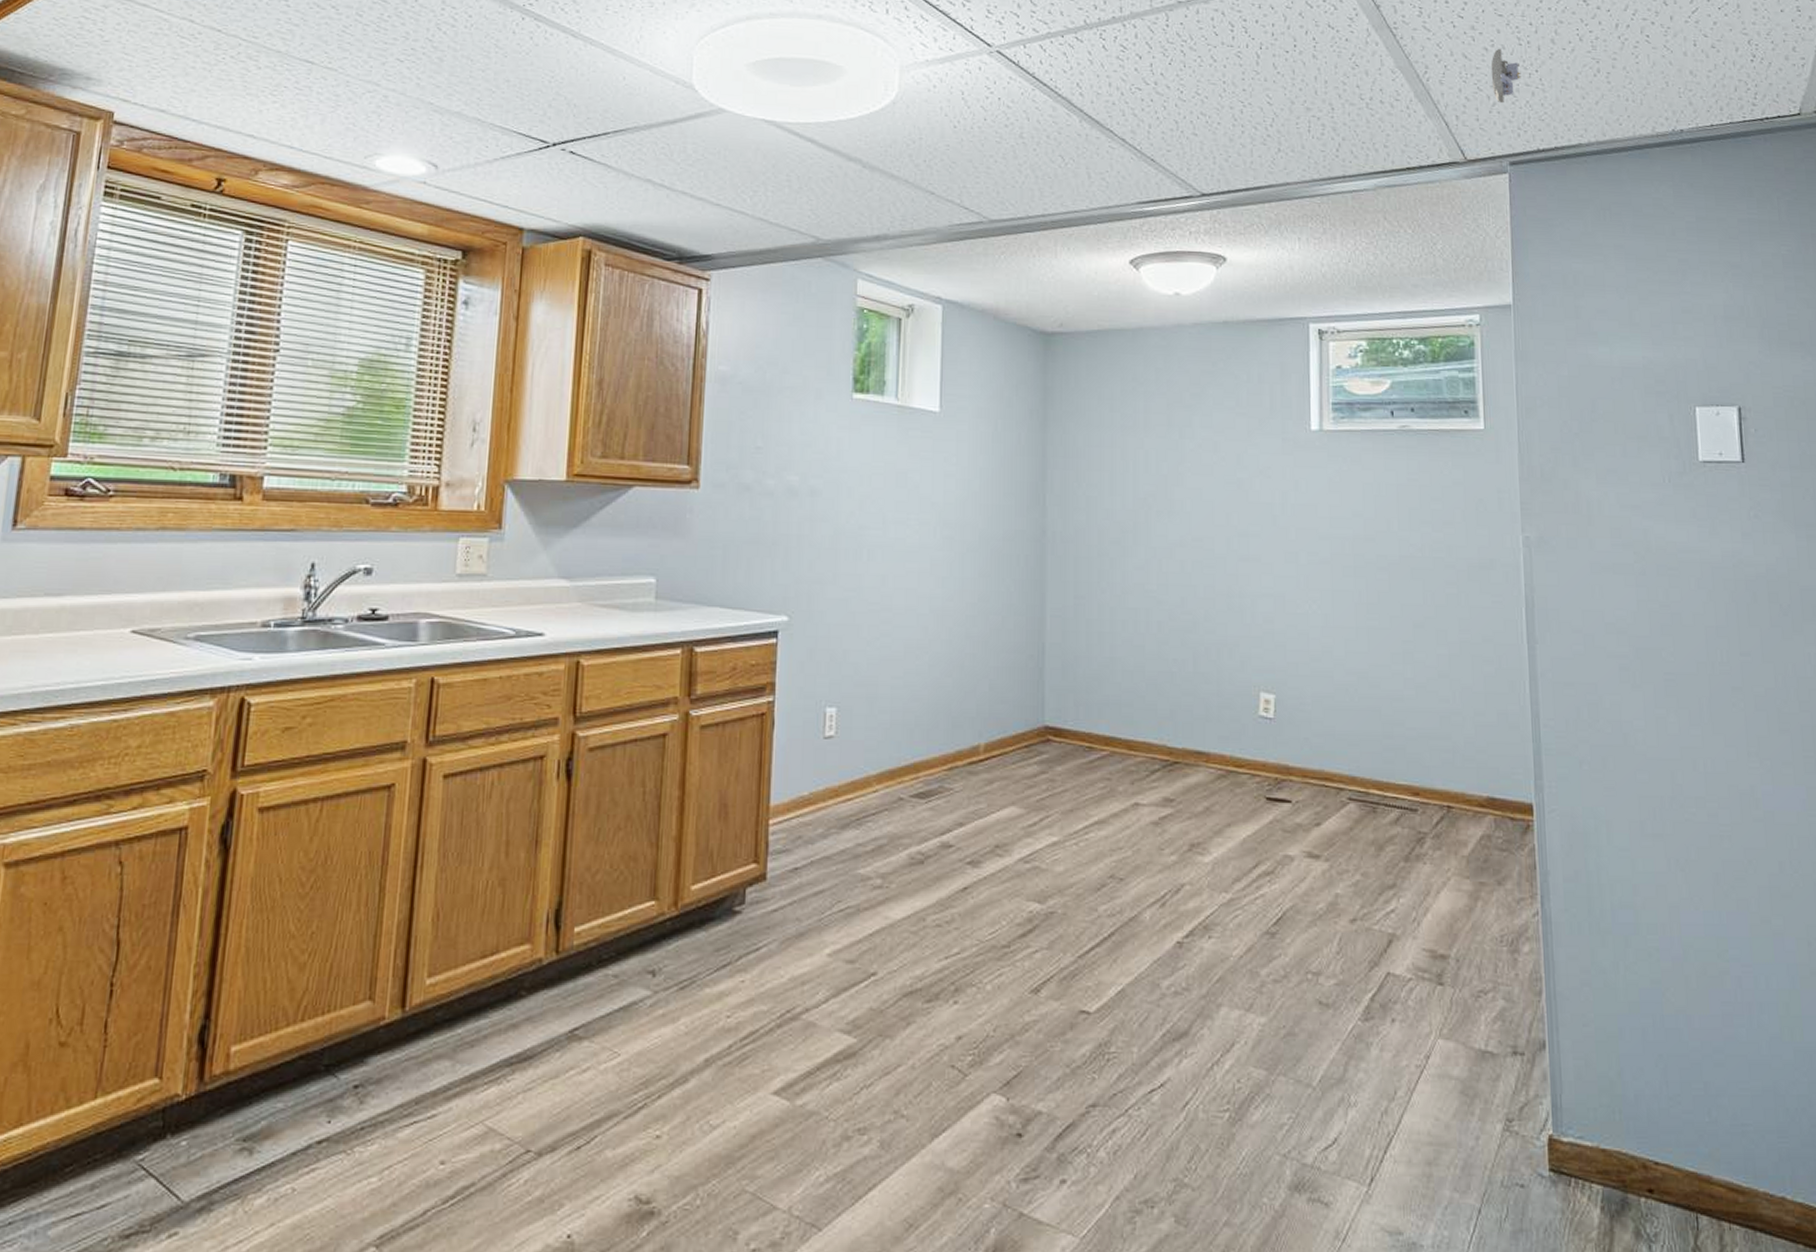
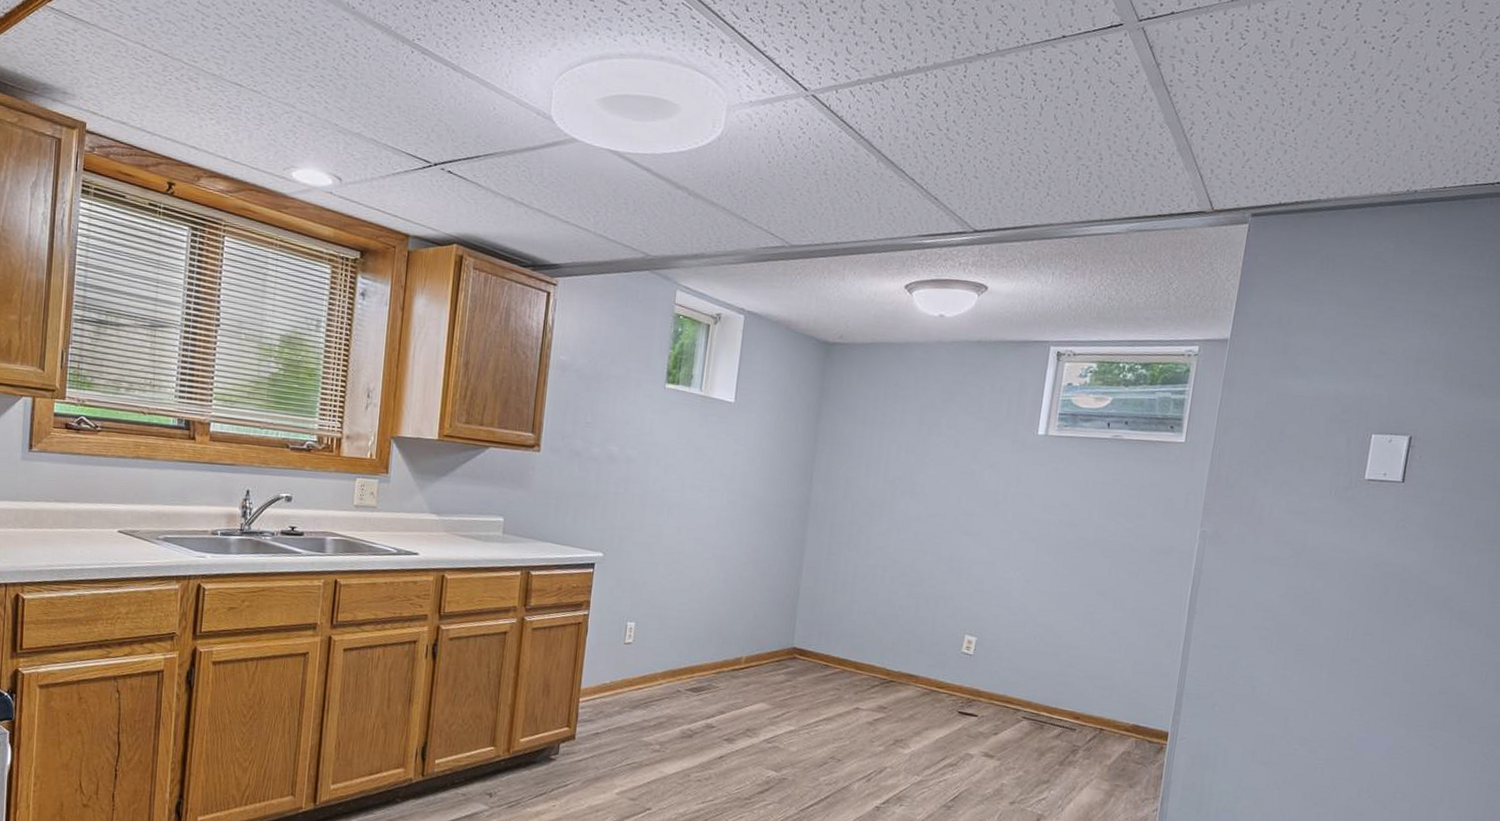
smoke detector: present [1491,48,1522,104] -> none [1249,108,1279,160]

